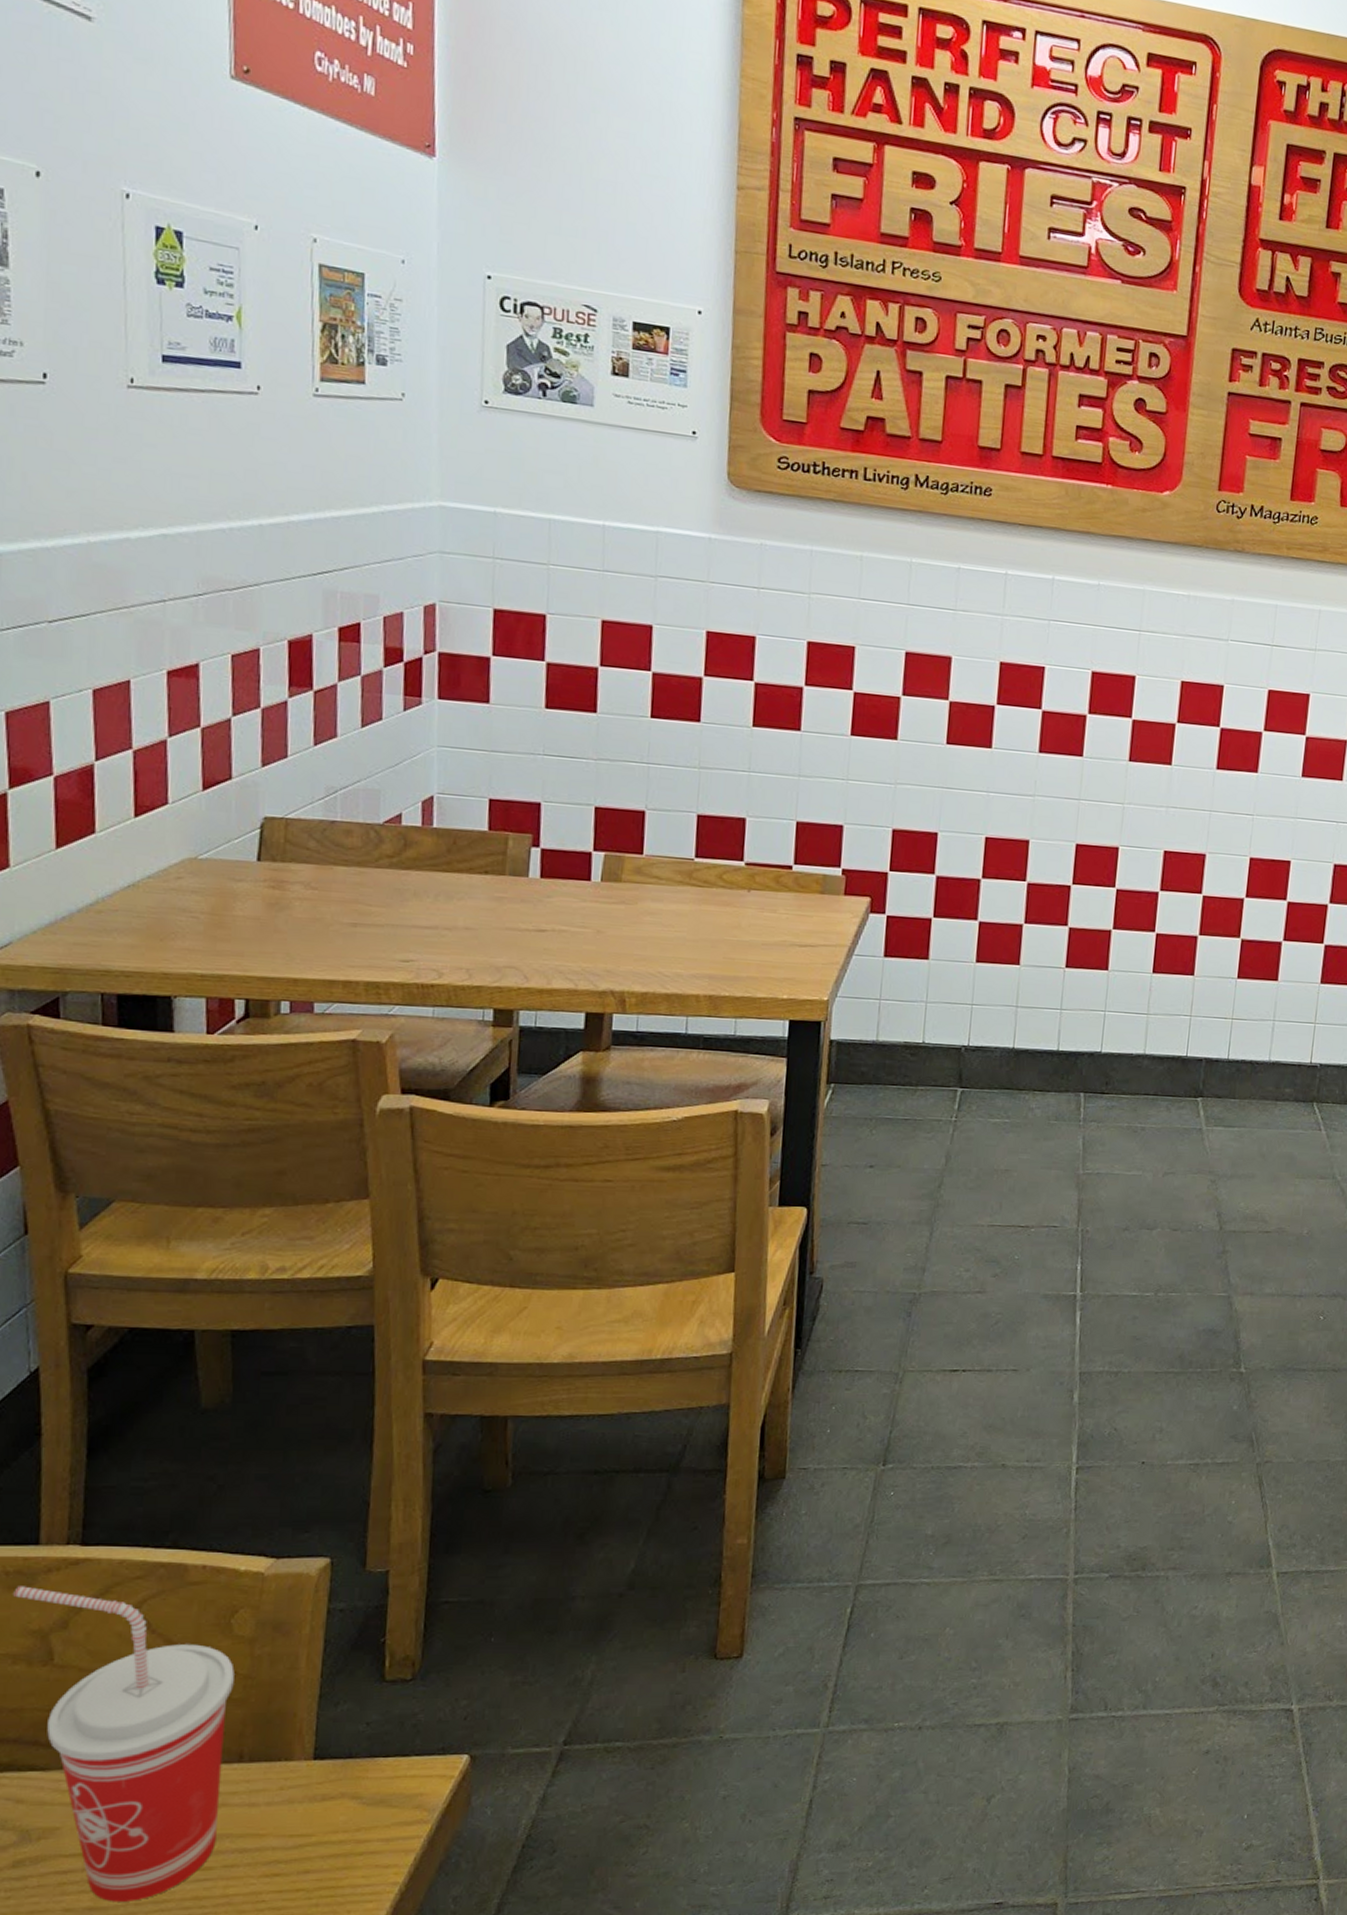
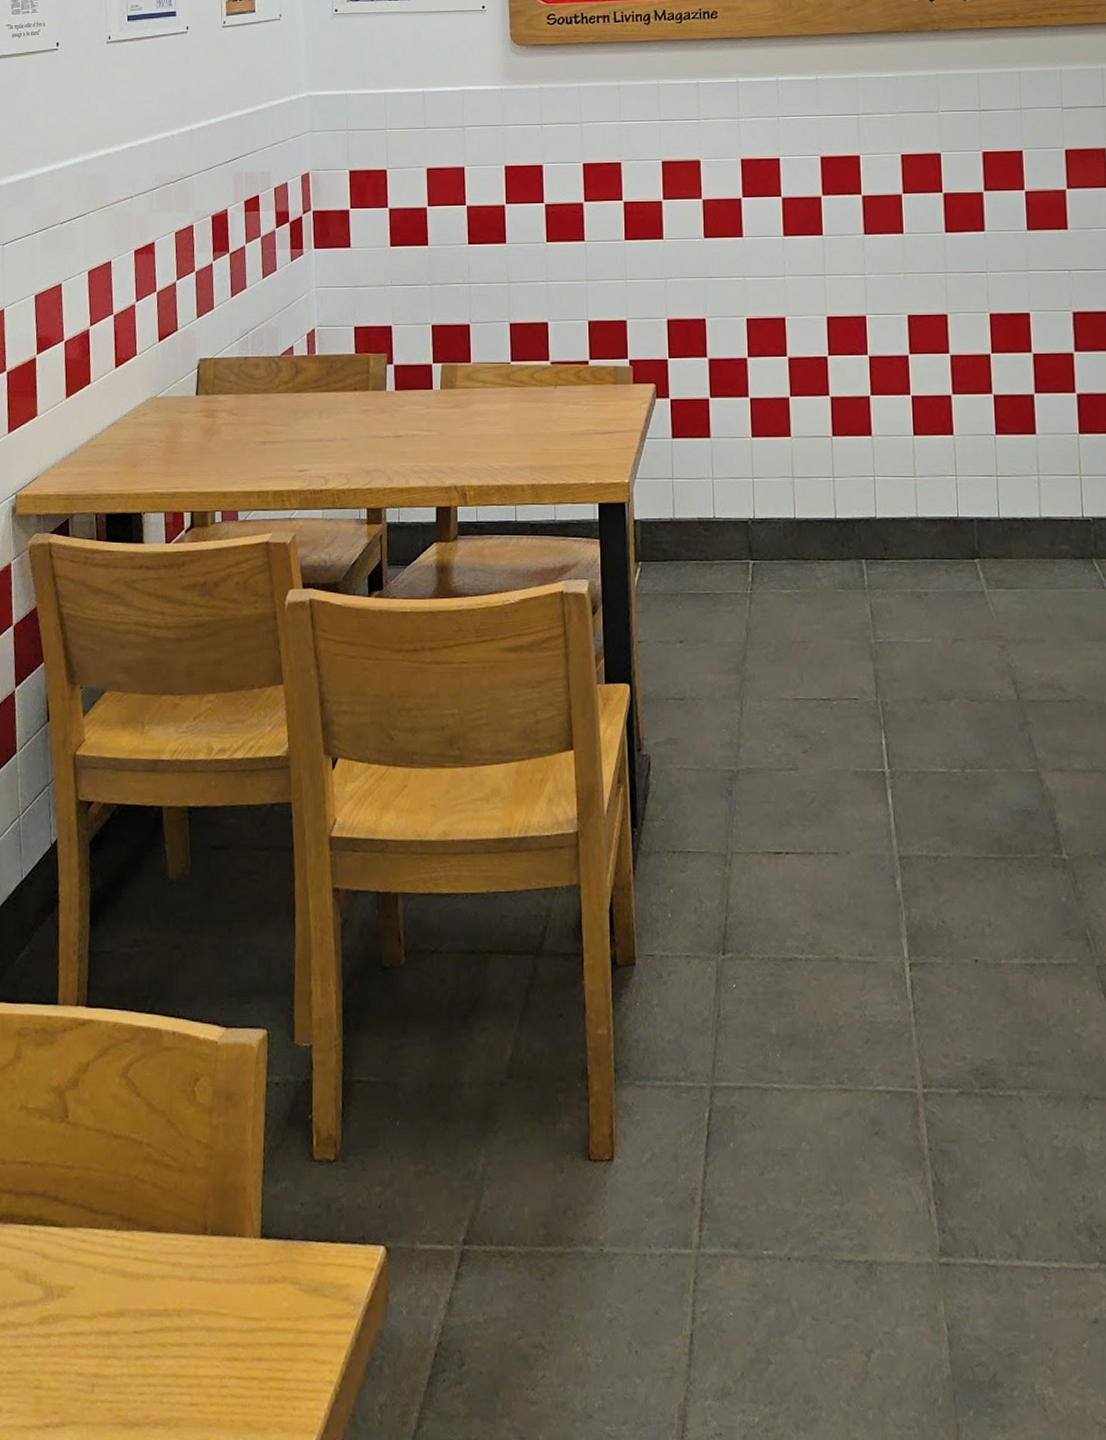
beverage cup: present [13,1586,235,1902] -> none [40,1043,198,1372]

